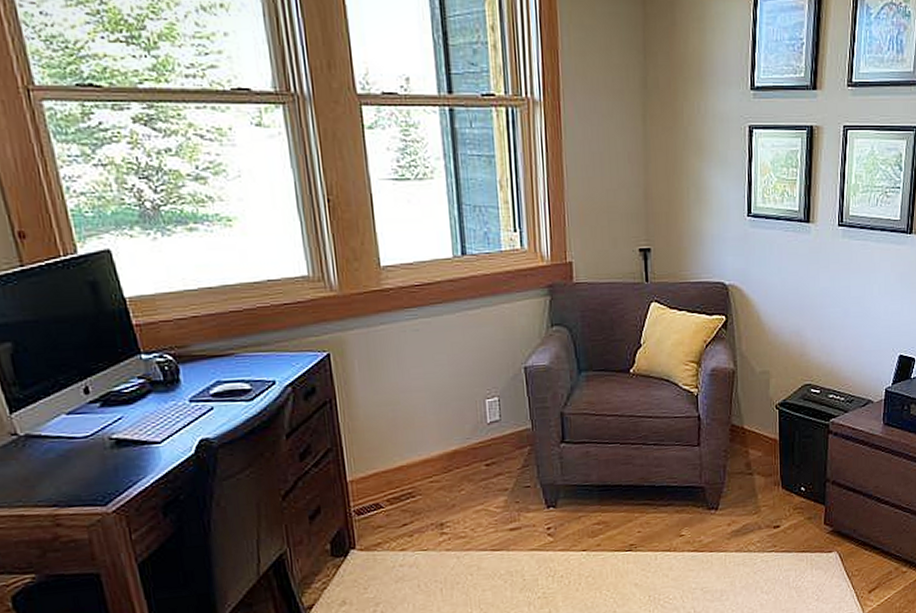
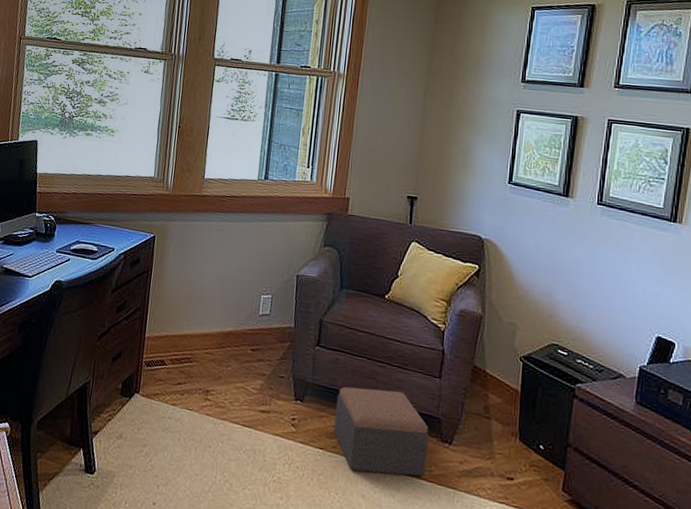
footstool: none [593,470,695,563] -> present [333,386,429,477]

